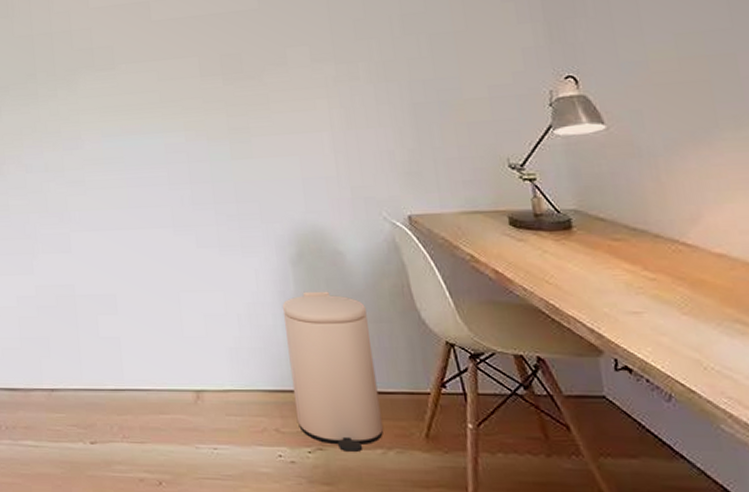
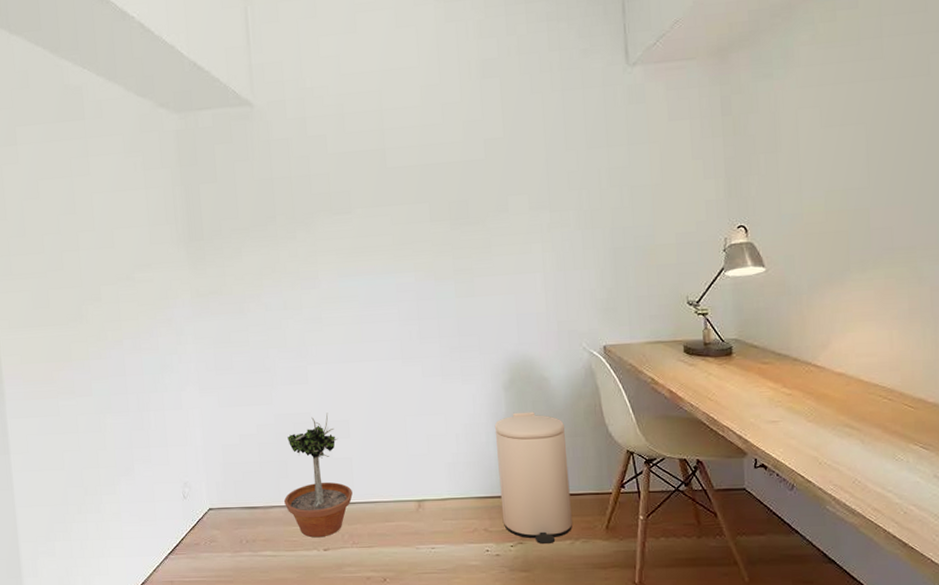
potted tree: none [45,285,122,428] -> present [283,412,353,538]

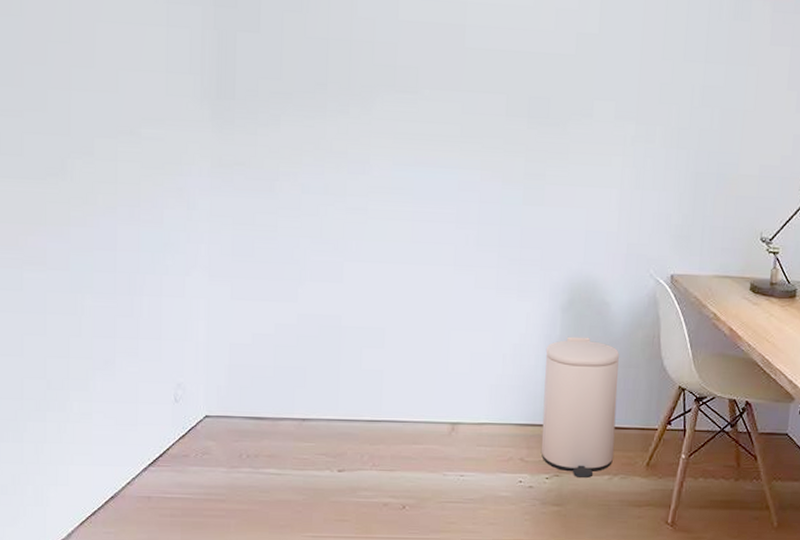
potted tree: present [283,412,353,538] -> none [297,317,379,457]

